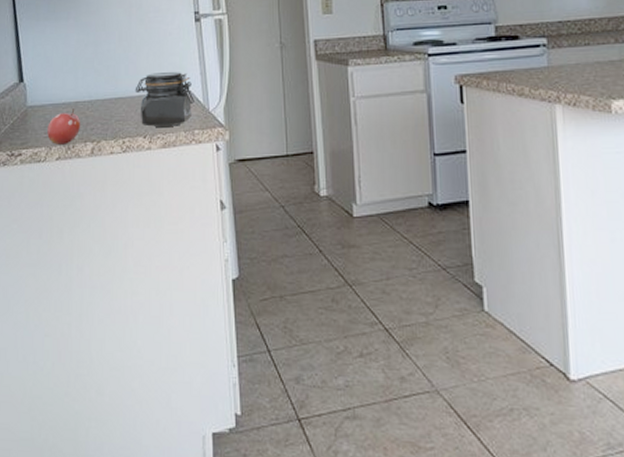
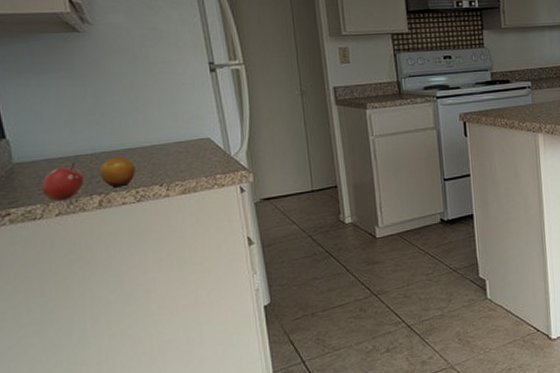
fruit: none [94,105,124,136] -> present [100,156,135,188]
jar: present [135,72,194,128] -> none [146,121,214,176]

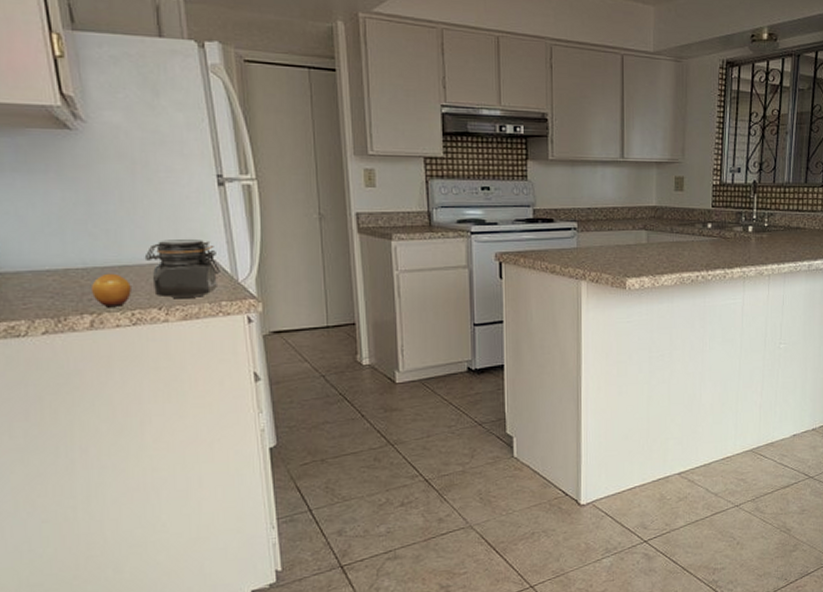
fruit: present [42,162,85,202] -> none [27,277,75,319]
jar: none [146,121,214,176] -> present [144,240,220,299]

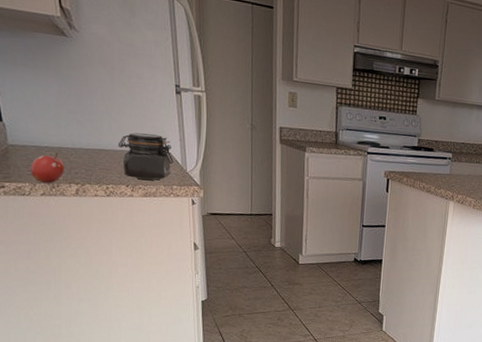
fruit: none [27,277,75,319] -> present [31,153,65,184]
fruit: present [92,273,131,308] -> none [78,154,107,182]

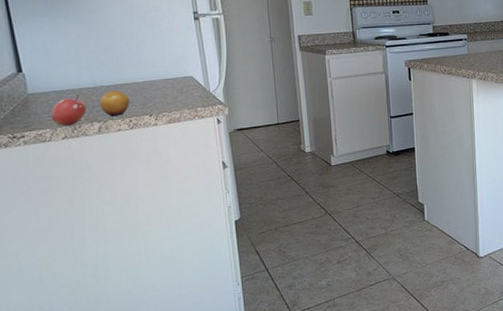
fruit: none [78,154,107,182] -> present [100,90,129,117]
jar: present [118,132,174,181] -> none [139,61,196,108]

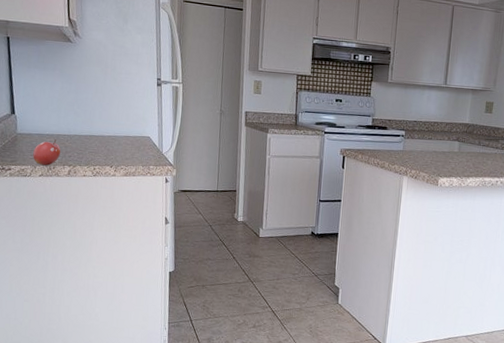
fruit: present [100,90,129,117] -> none [72,139,96,164]

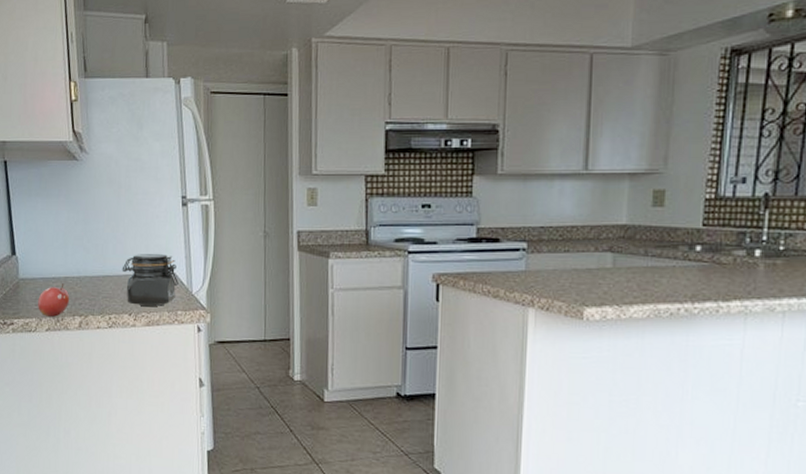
jar: none [106,120,152,162] -> present [122,254,179,307]

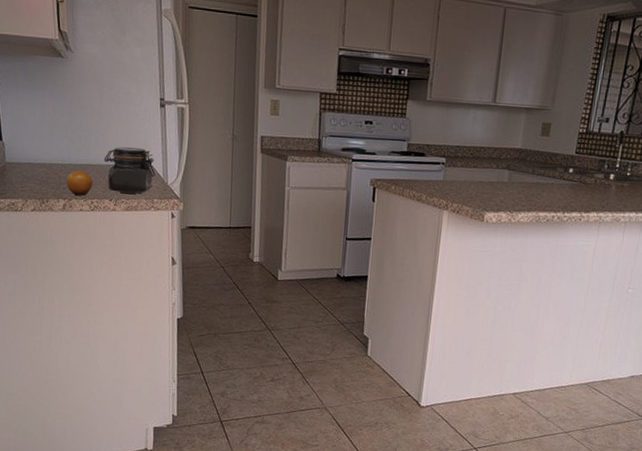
fruit: present [38,283,70,318] -> none [24,169,55,200]
fruit: none [82,282,110,312] -> present [66,169,93,196]

